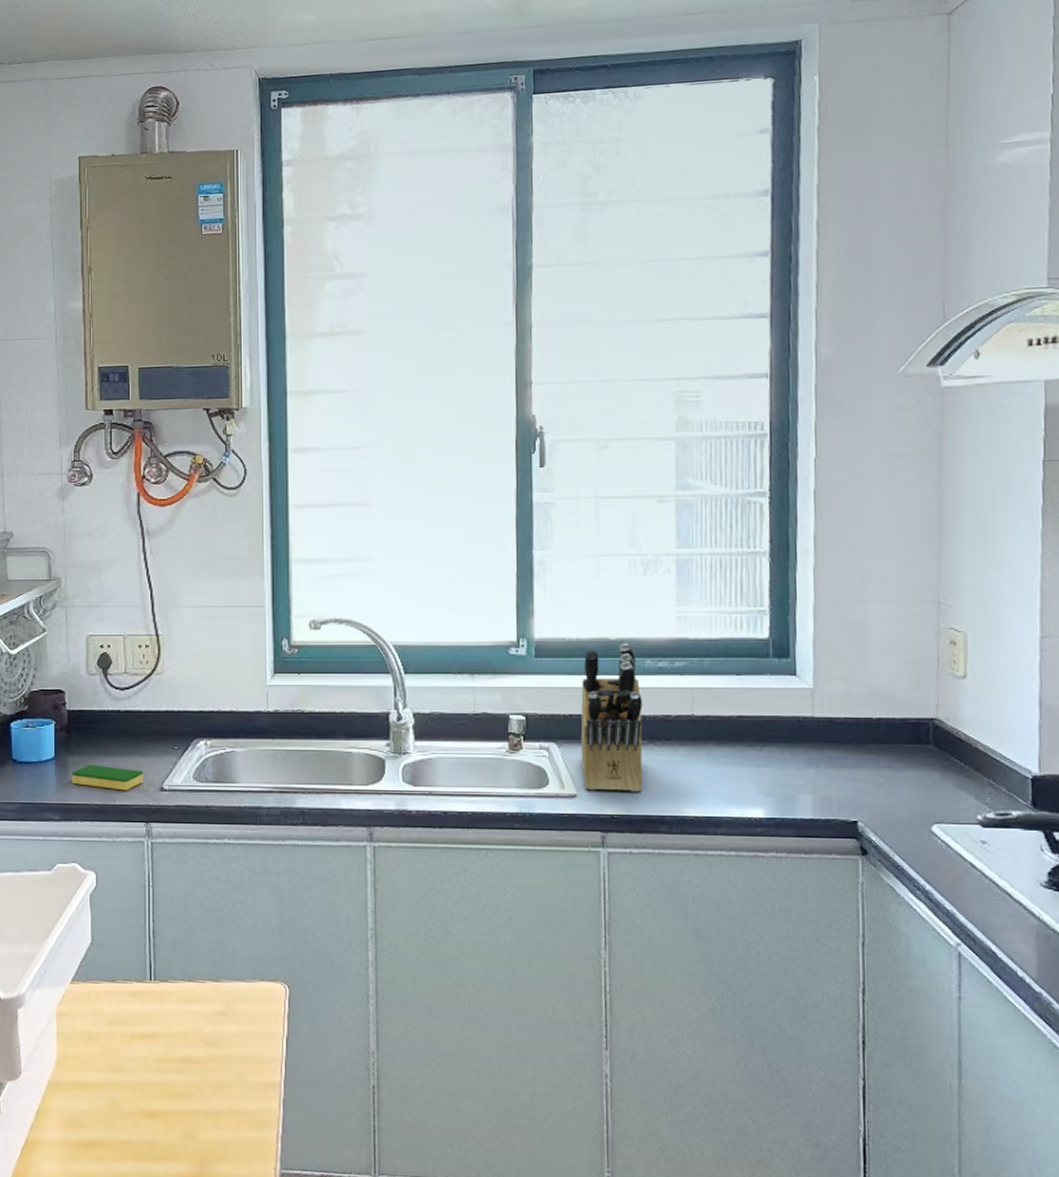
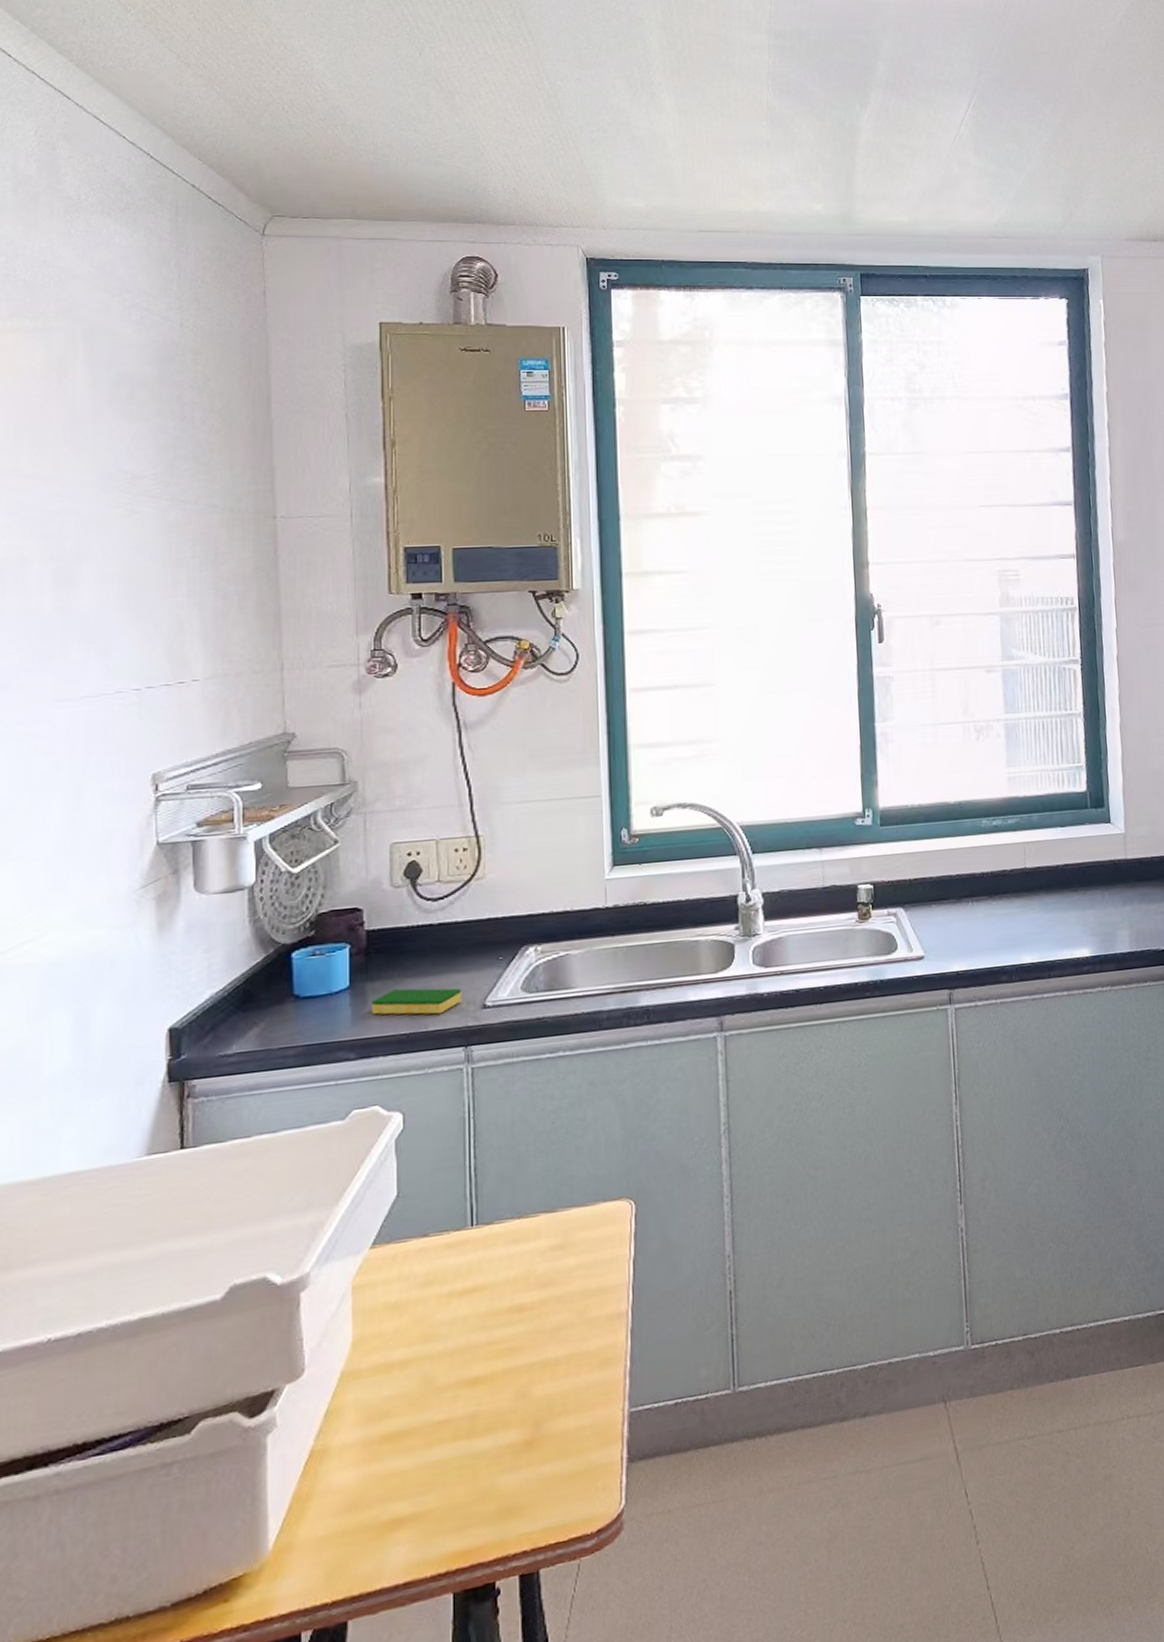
knife block: present [580,642,643,792] -> none [924,805,984,951]

